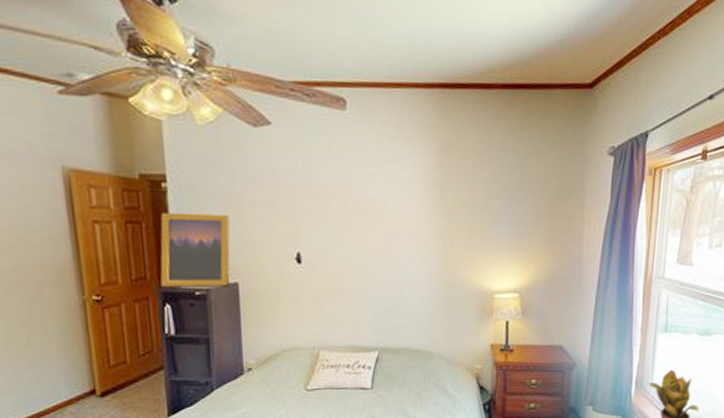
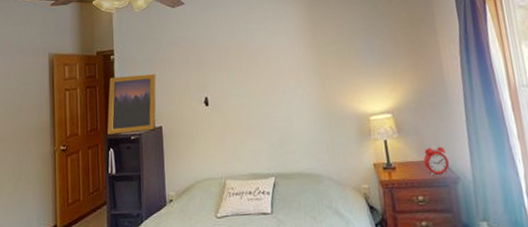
alarm clock: none [543,327,569,361] -> present [423,142,449,177]

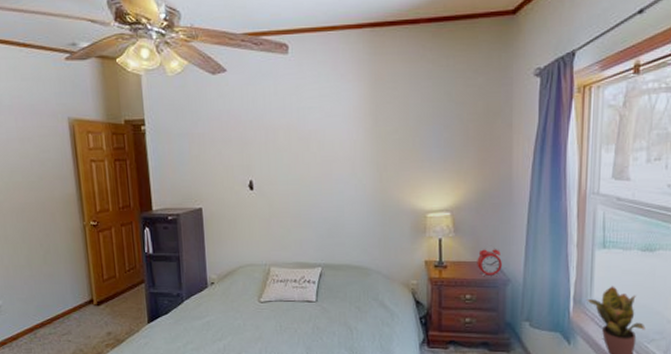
picture frame: present [107,74,156,135] -> none [140,150,195,213]

